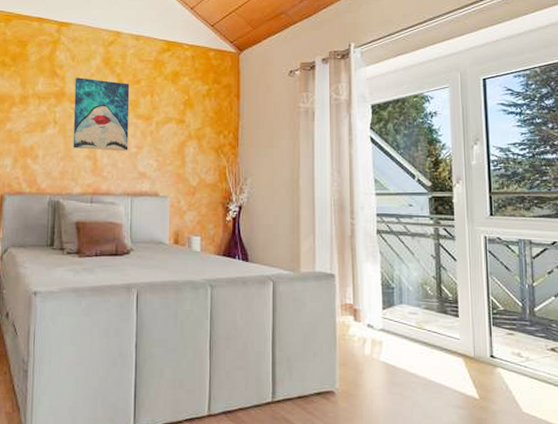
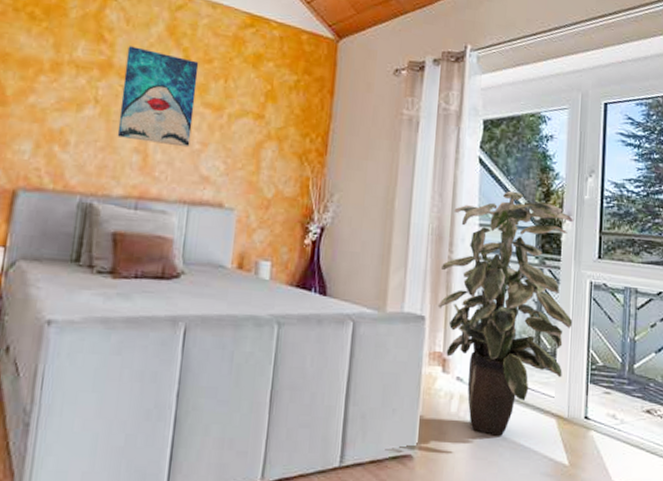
indoor plant: none [345,163,471,374] -> present [437,190,573,436]

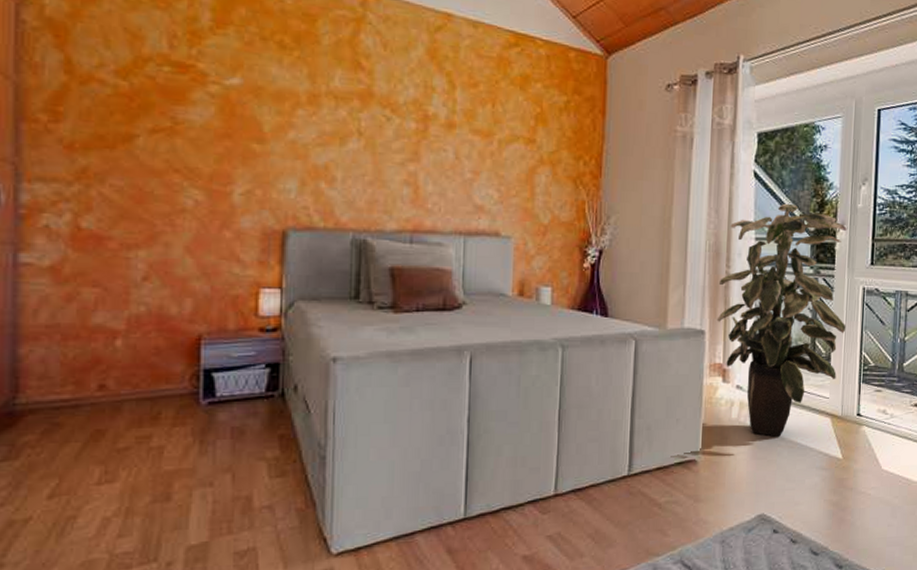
wall art: present [117,46,199,148] -> none [385,73,464,177]

